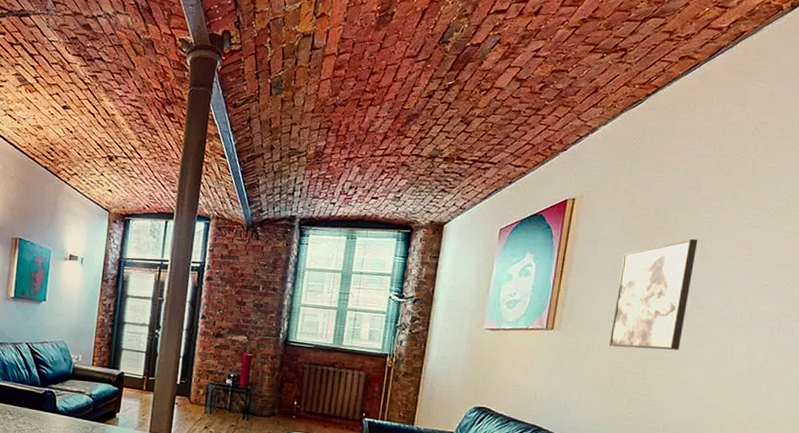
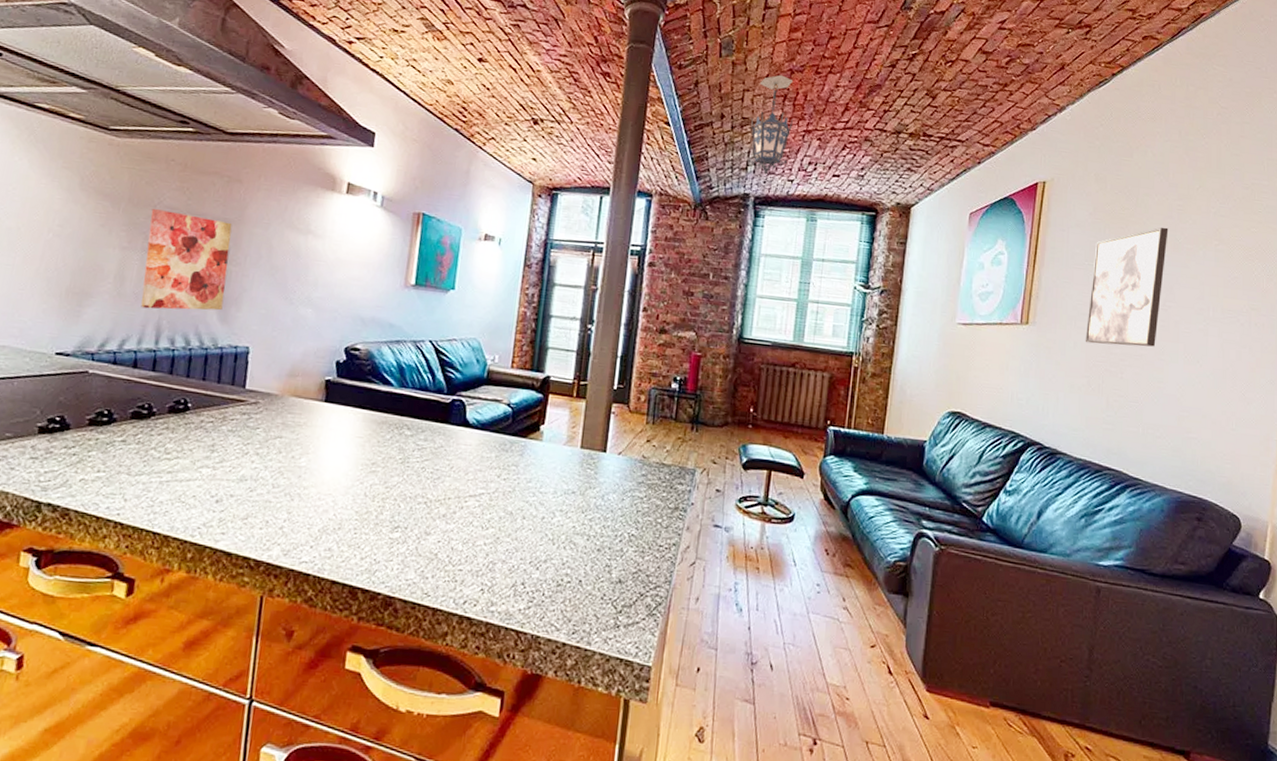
hanging lantern: none [294,109,337,199] -> present [748,74,794,175]

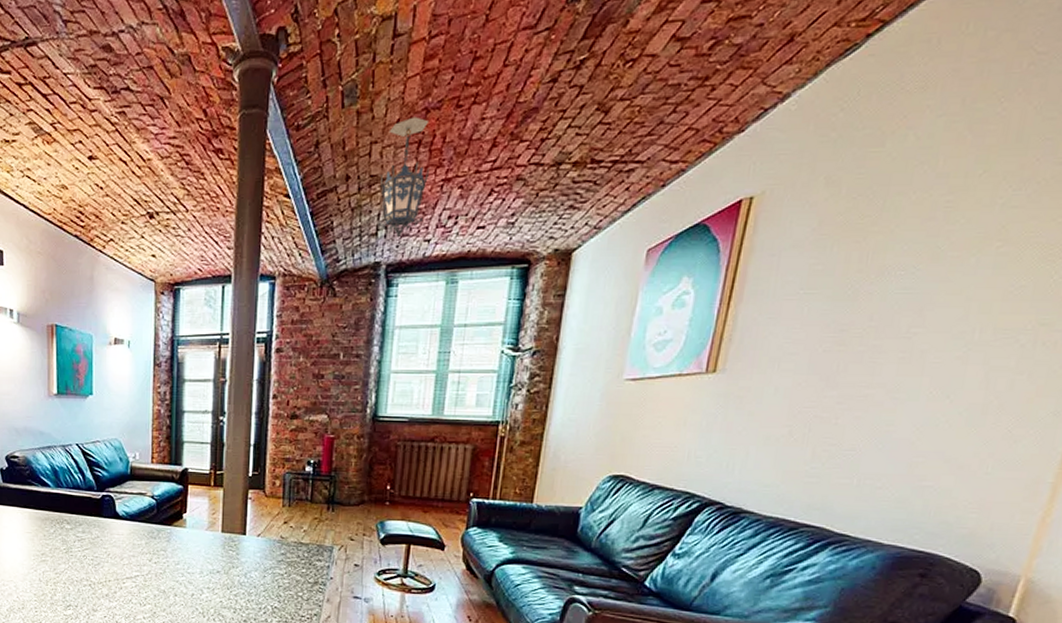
wall art: present [1085,227,1169,347] -> none [790,233,927,387]

